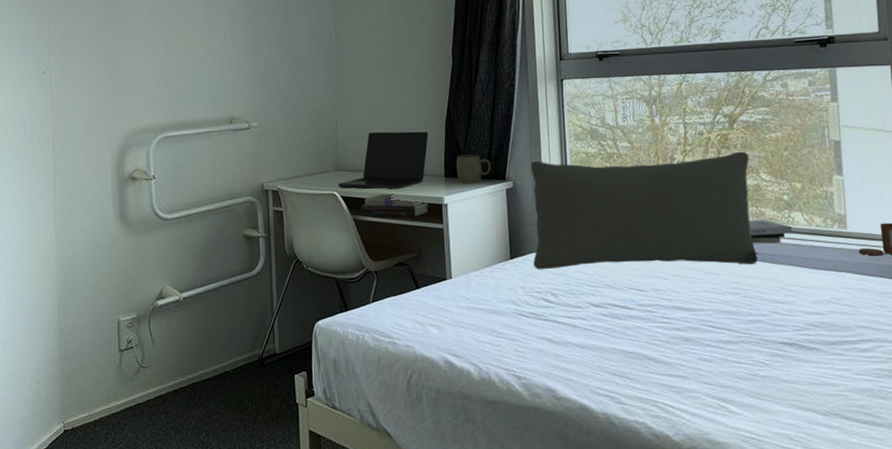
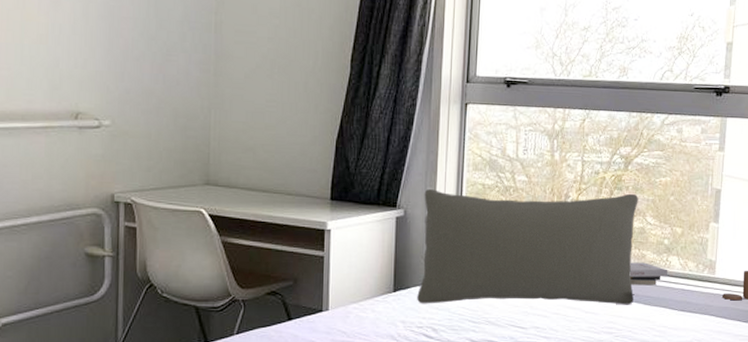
laptop: present [338,131,429,189] -> none [206,143,317,210]
books: present [360,194,428,218] -> none [231,215,309,242]
mug: present [456,154,491,184] -> none [343,176,382,209]

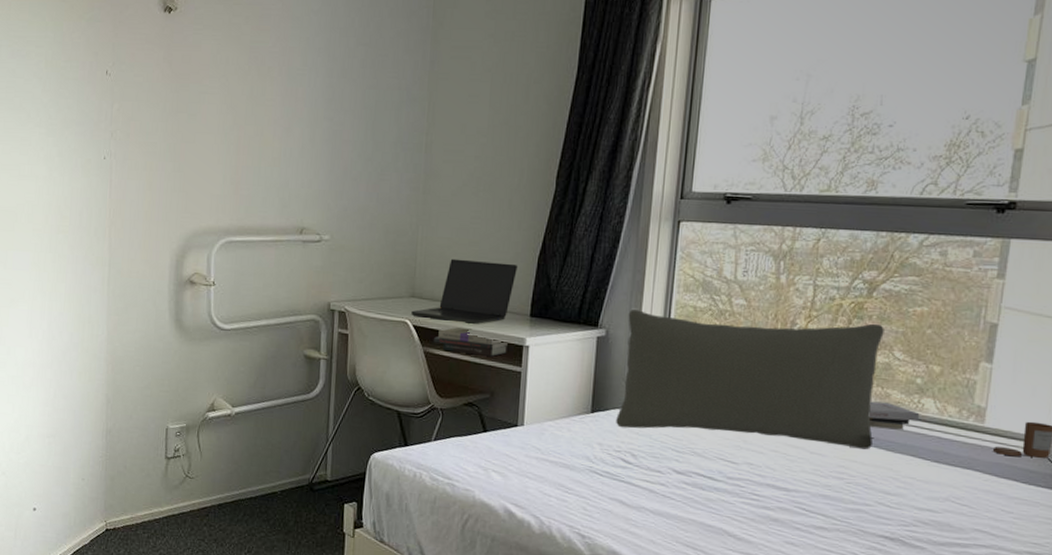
laptop: none [206,143,317,210] -> present [411,258,518,324]
books: none [231,215,309,242] -> present [433,327,508,357]

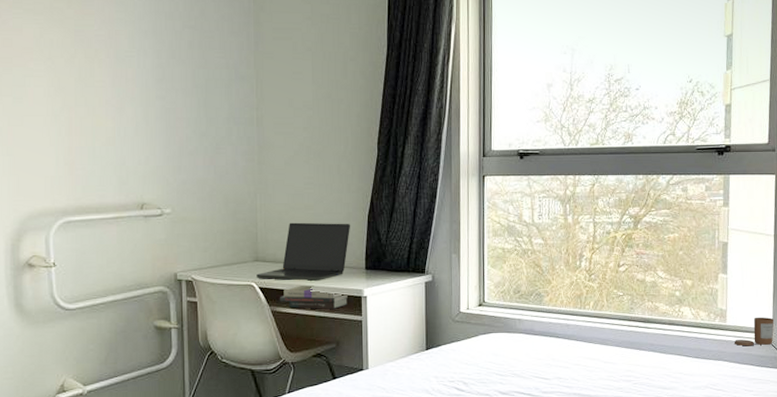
pillow: present [616,310,884,450] -> none [448,250,649,360]
books: present [868,401,920,429] -> none [644,314,681,335]

